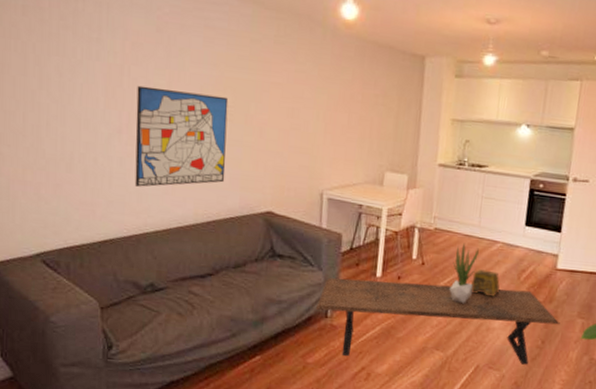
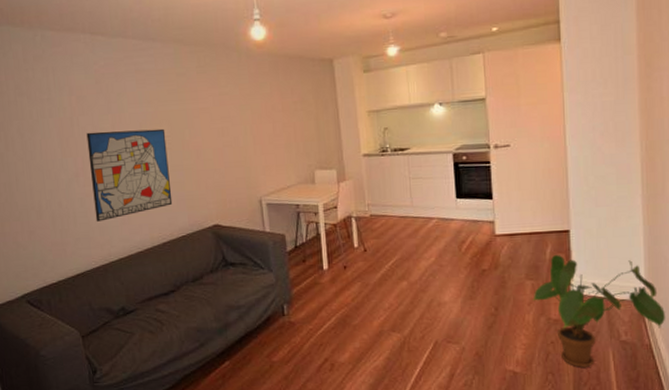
coffee table: present [316,278,560,365] -> none [273,261,510,350]
potted plant: present [449,242,479,304] -> none [393,224,417,283]
decorative box: present [471,269,500,297] -> none [415,247,444,272]

